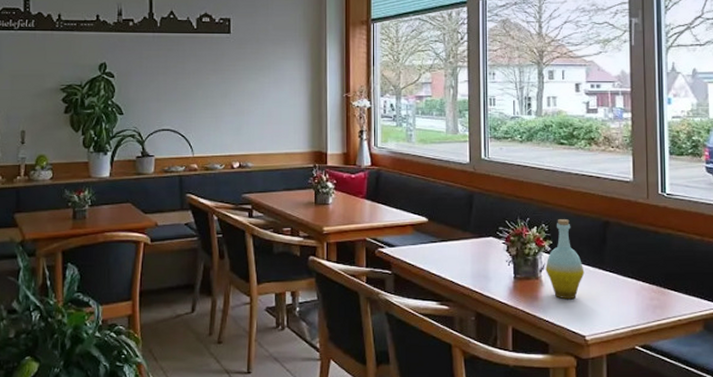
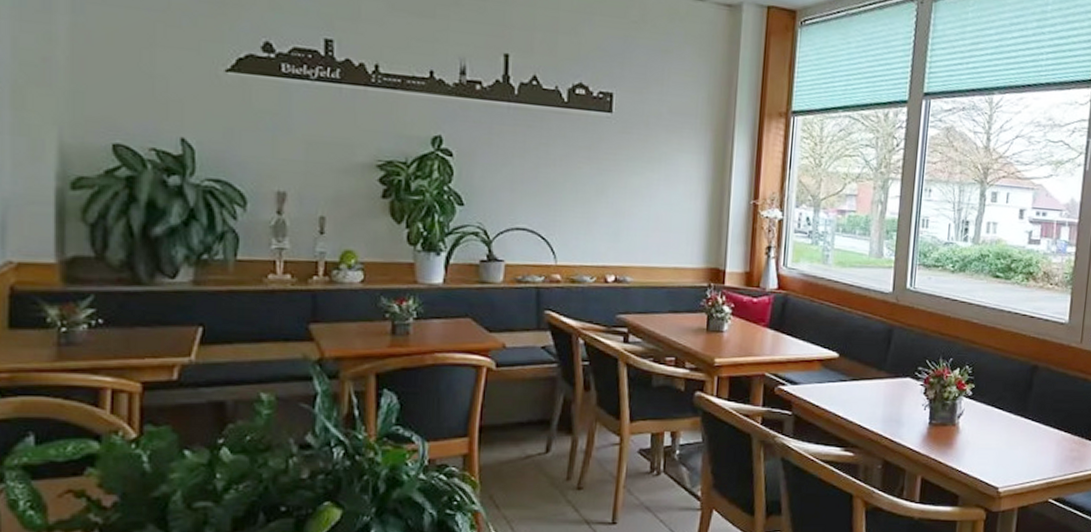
bottle: present [545,219,585,300] -> none [964,361,1006,449]

